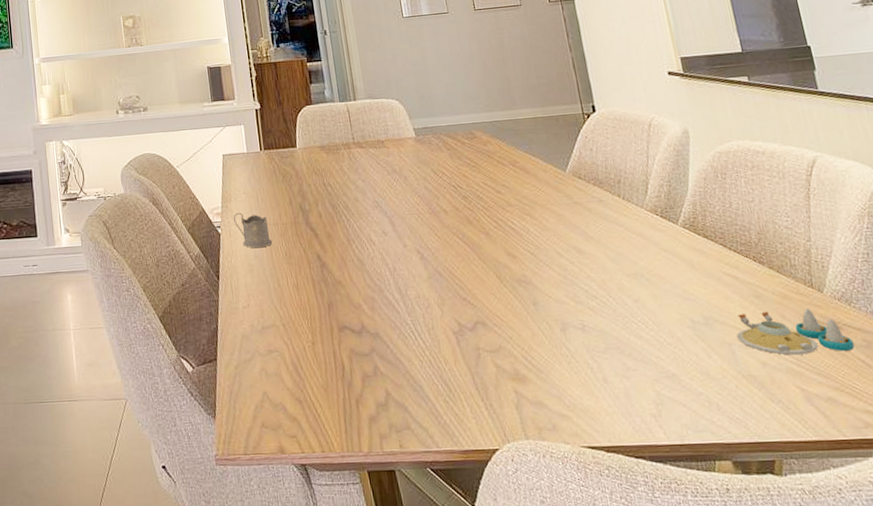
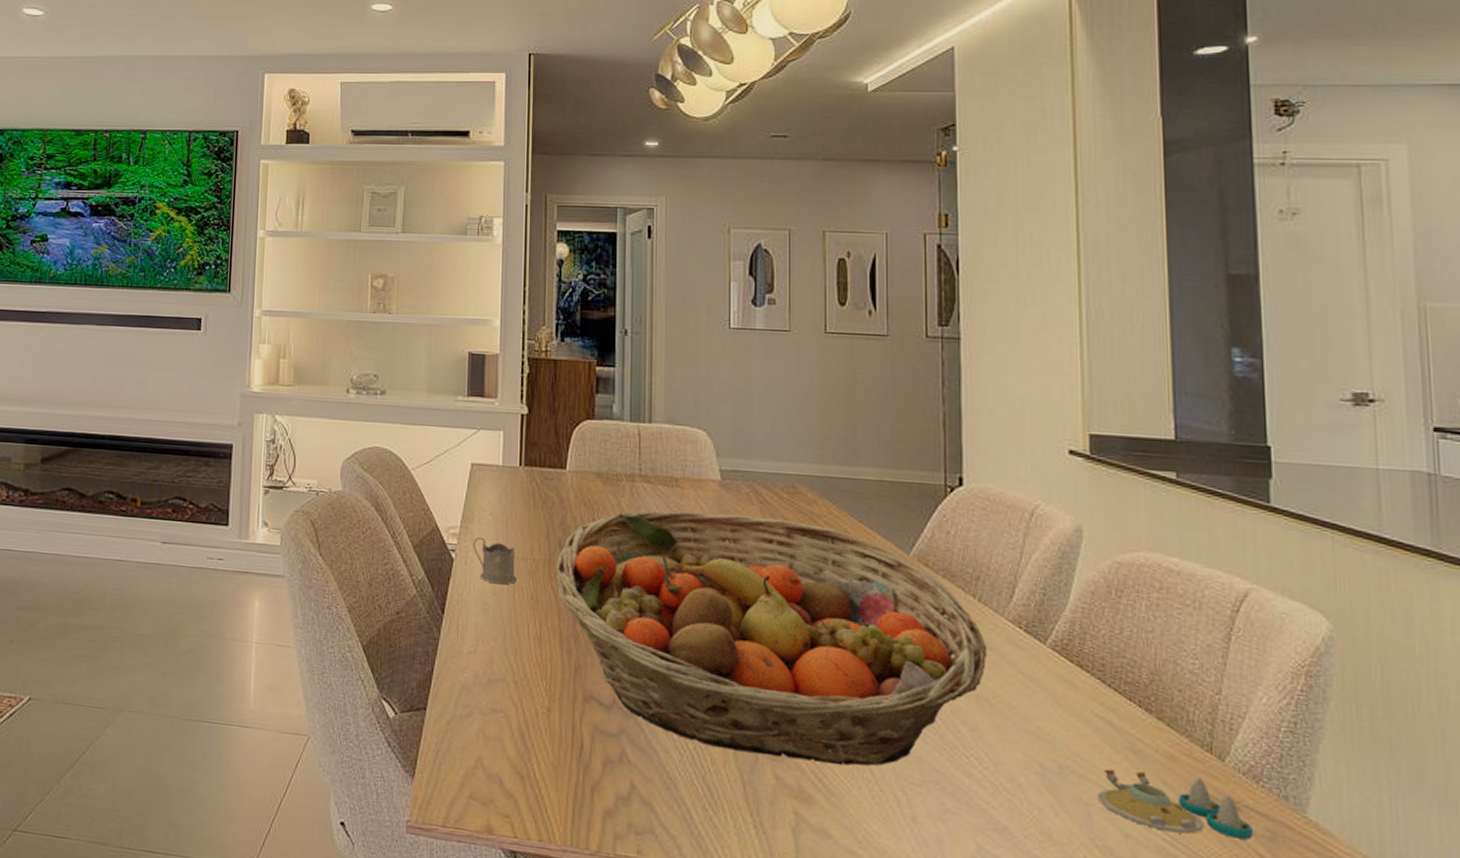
fruit basket: none [300,160,638,351] -> present [555,510,988,766]

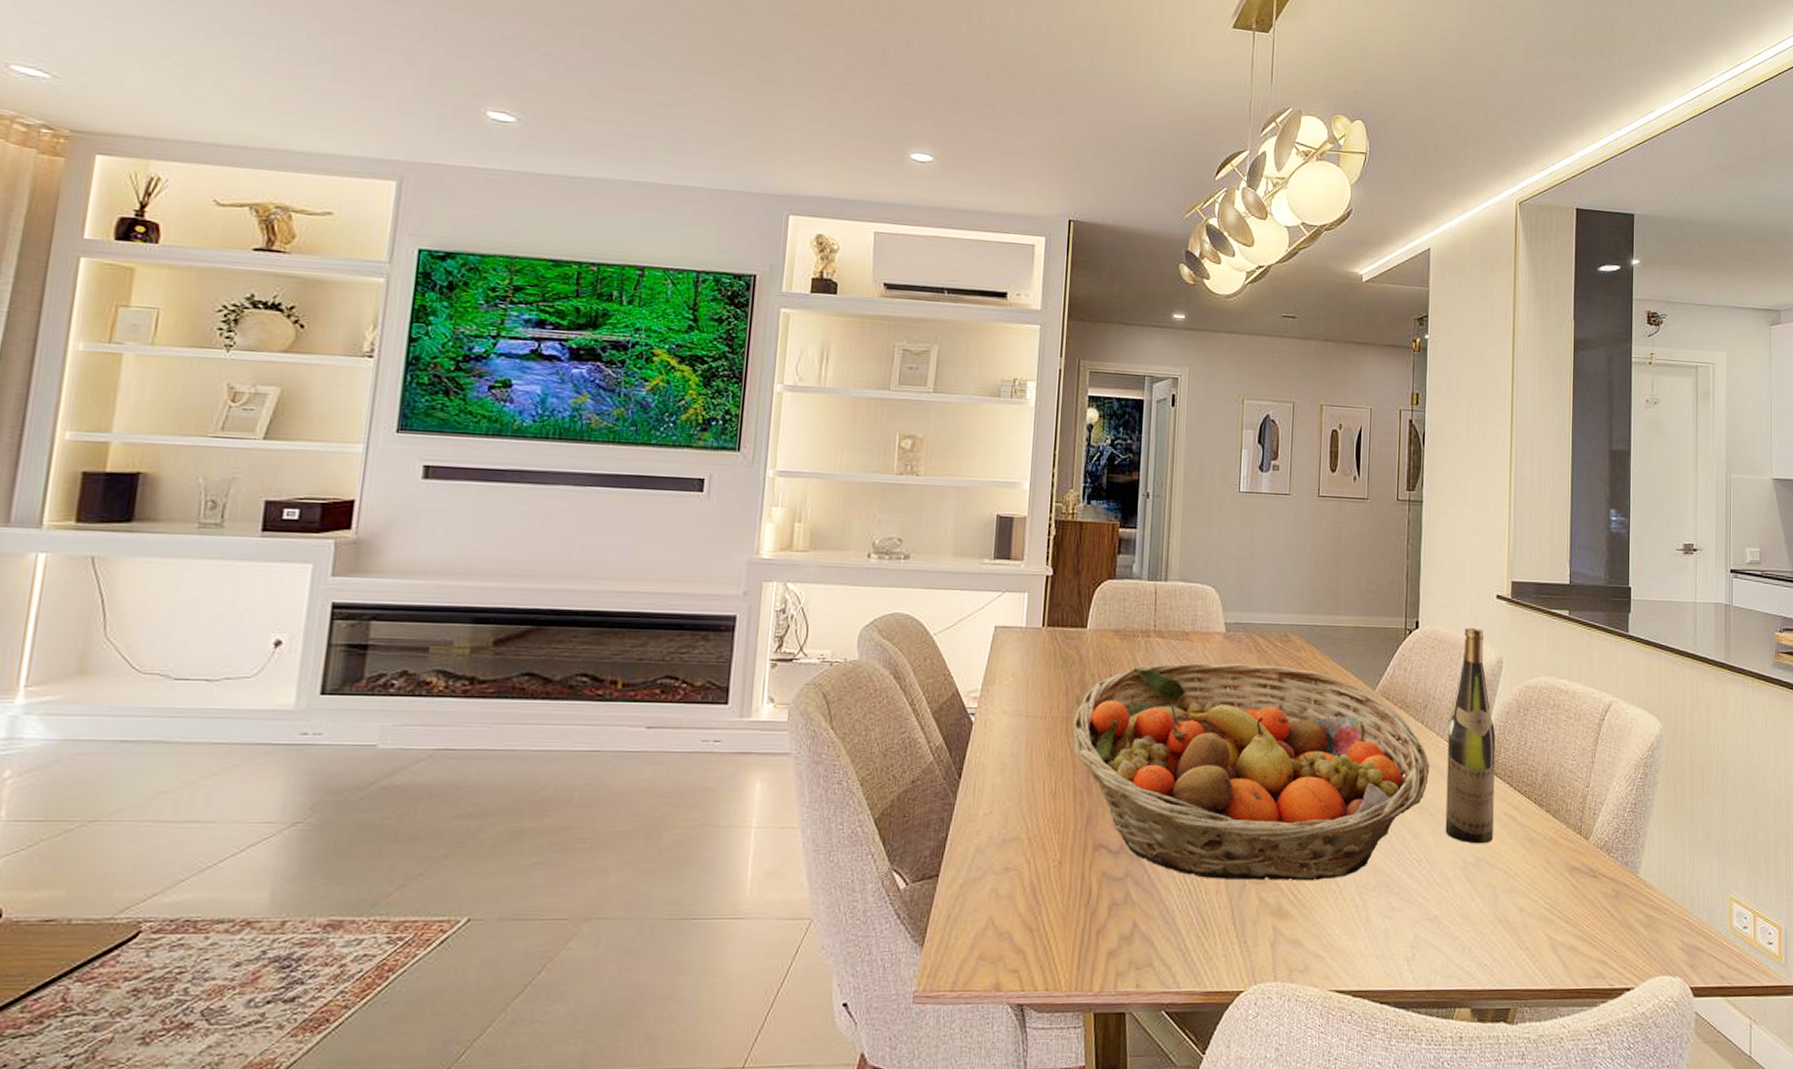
tea glass holder: present [473,536,517,585] -> none [993,699,1035,744]
wine bottle: none [1010,487,1081,749] -> present [1445,627,1496,844]
salt and pepper shaker set: present [1097,768,1255,840] -> none [1502,855,1605,902]

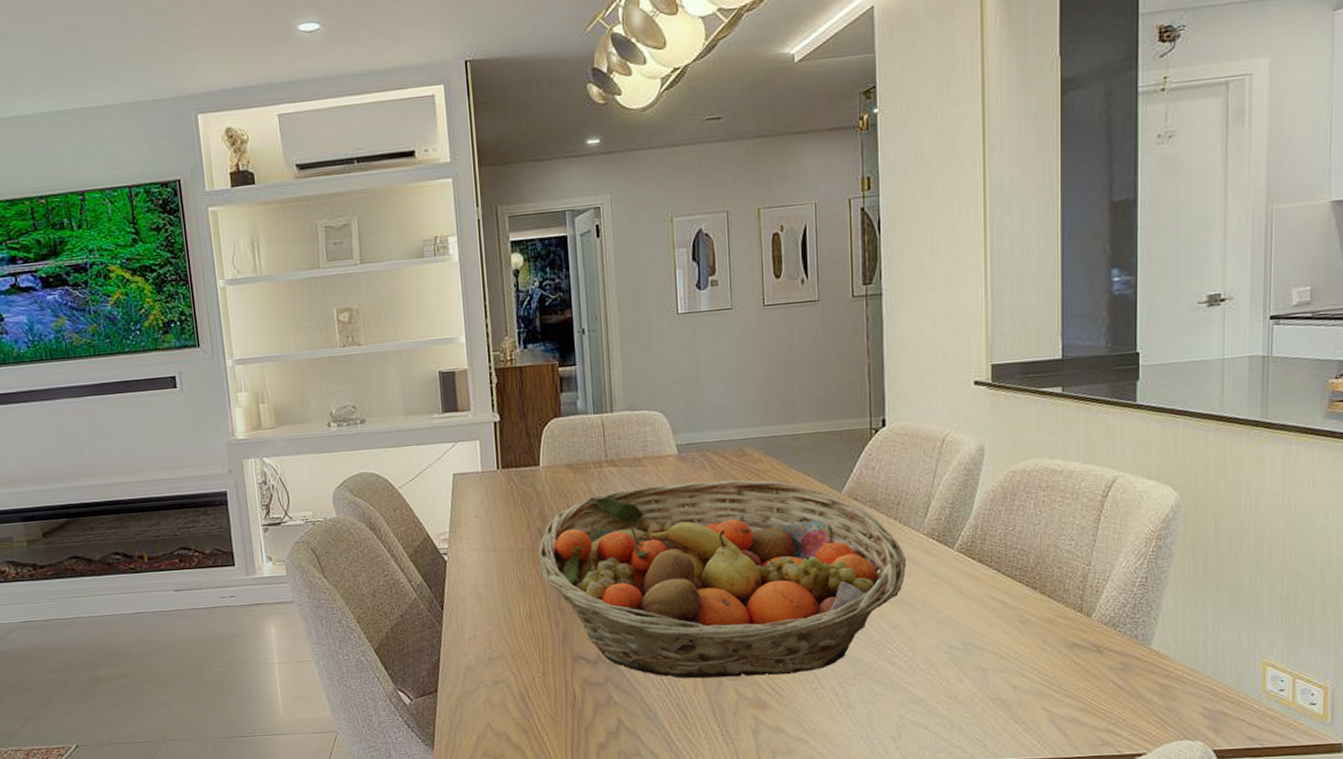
wine bottle: present [1445,627,1496,844] -> none [925,418,980,630]

